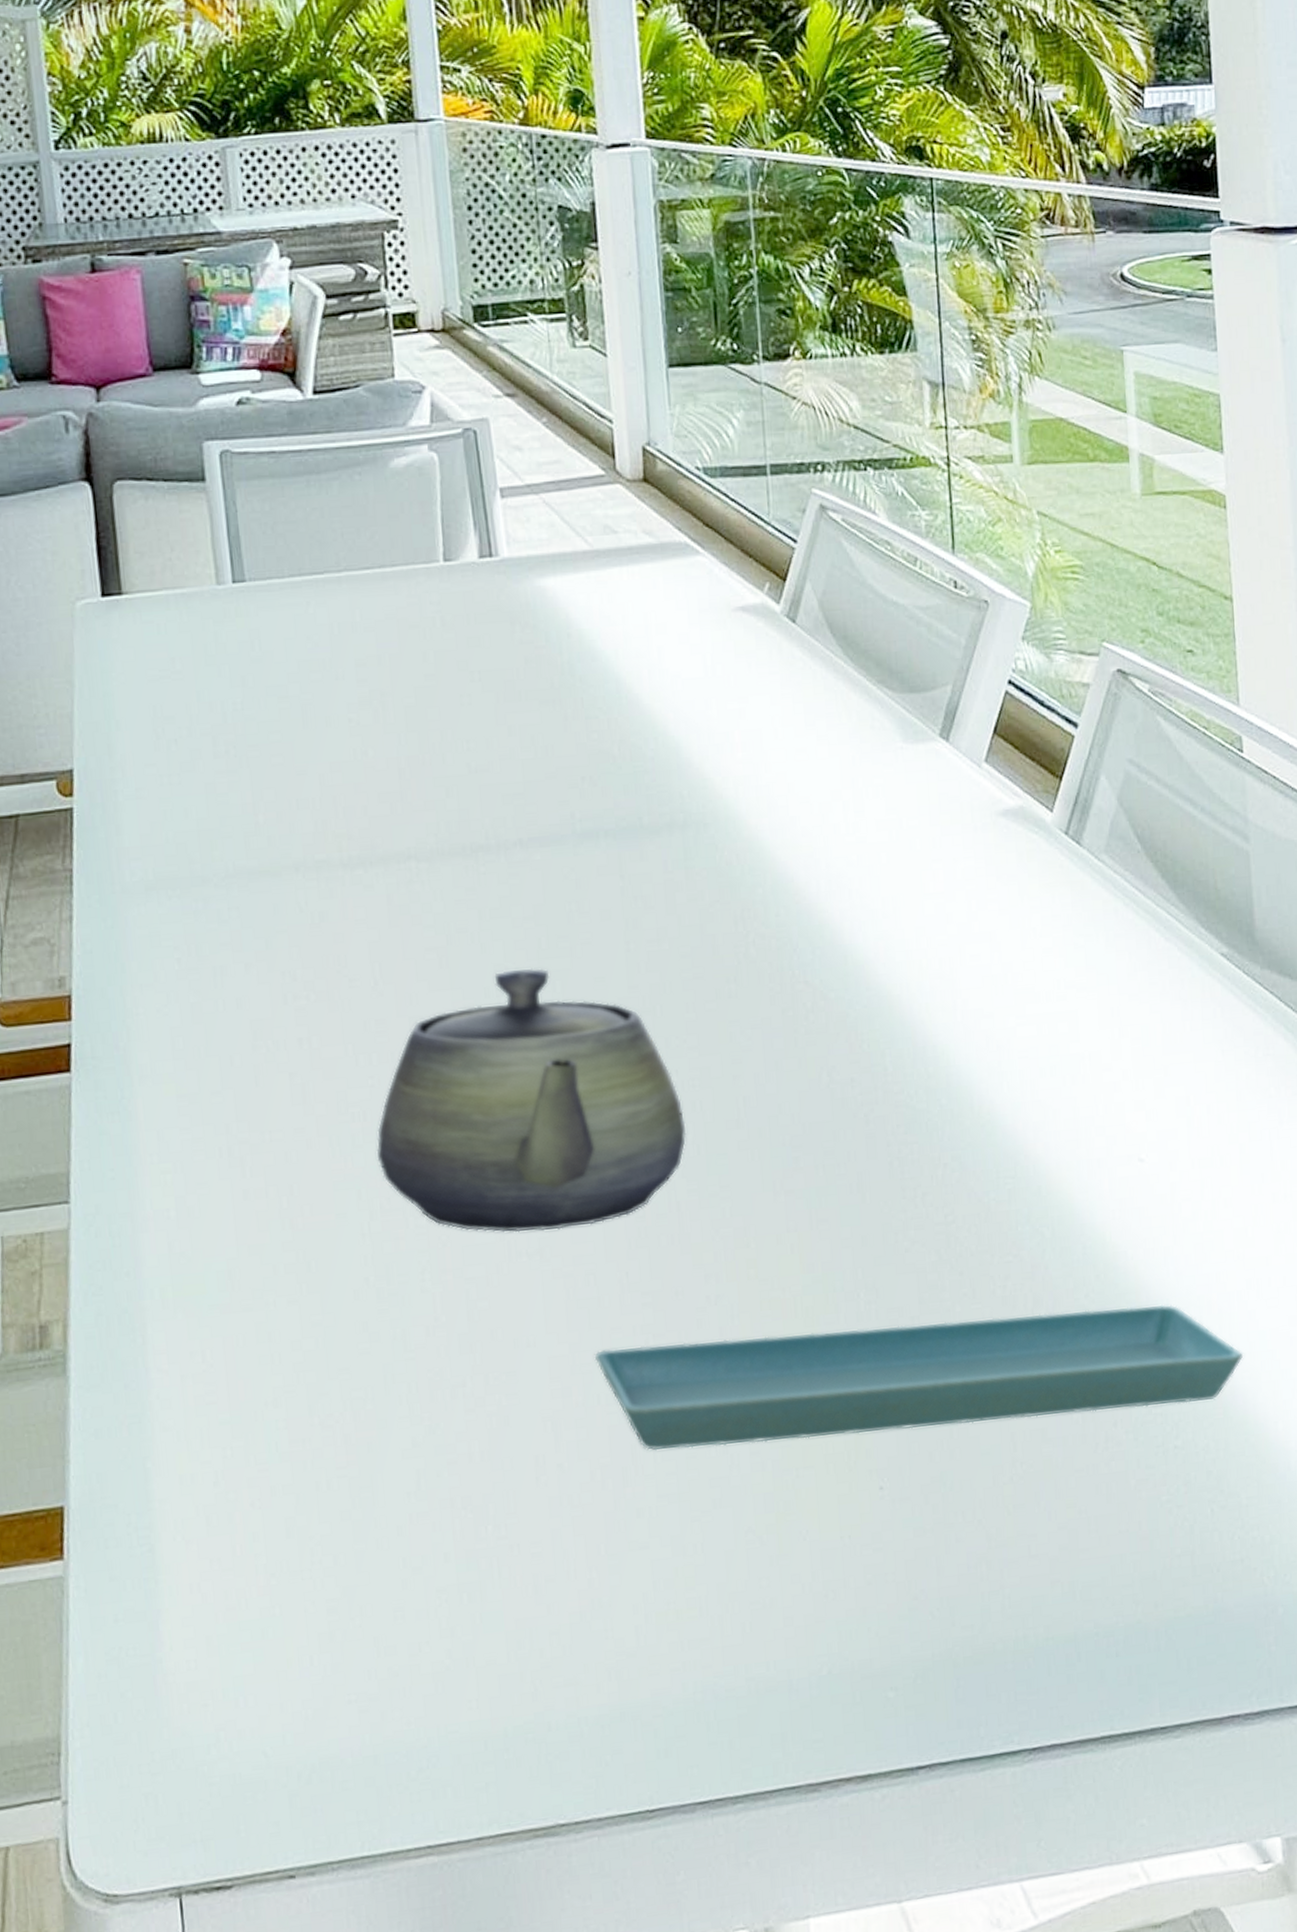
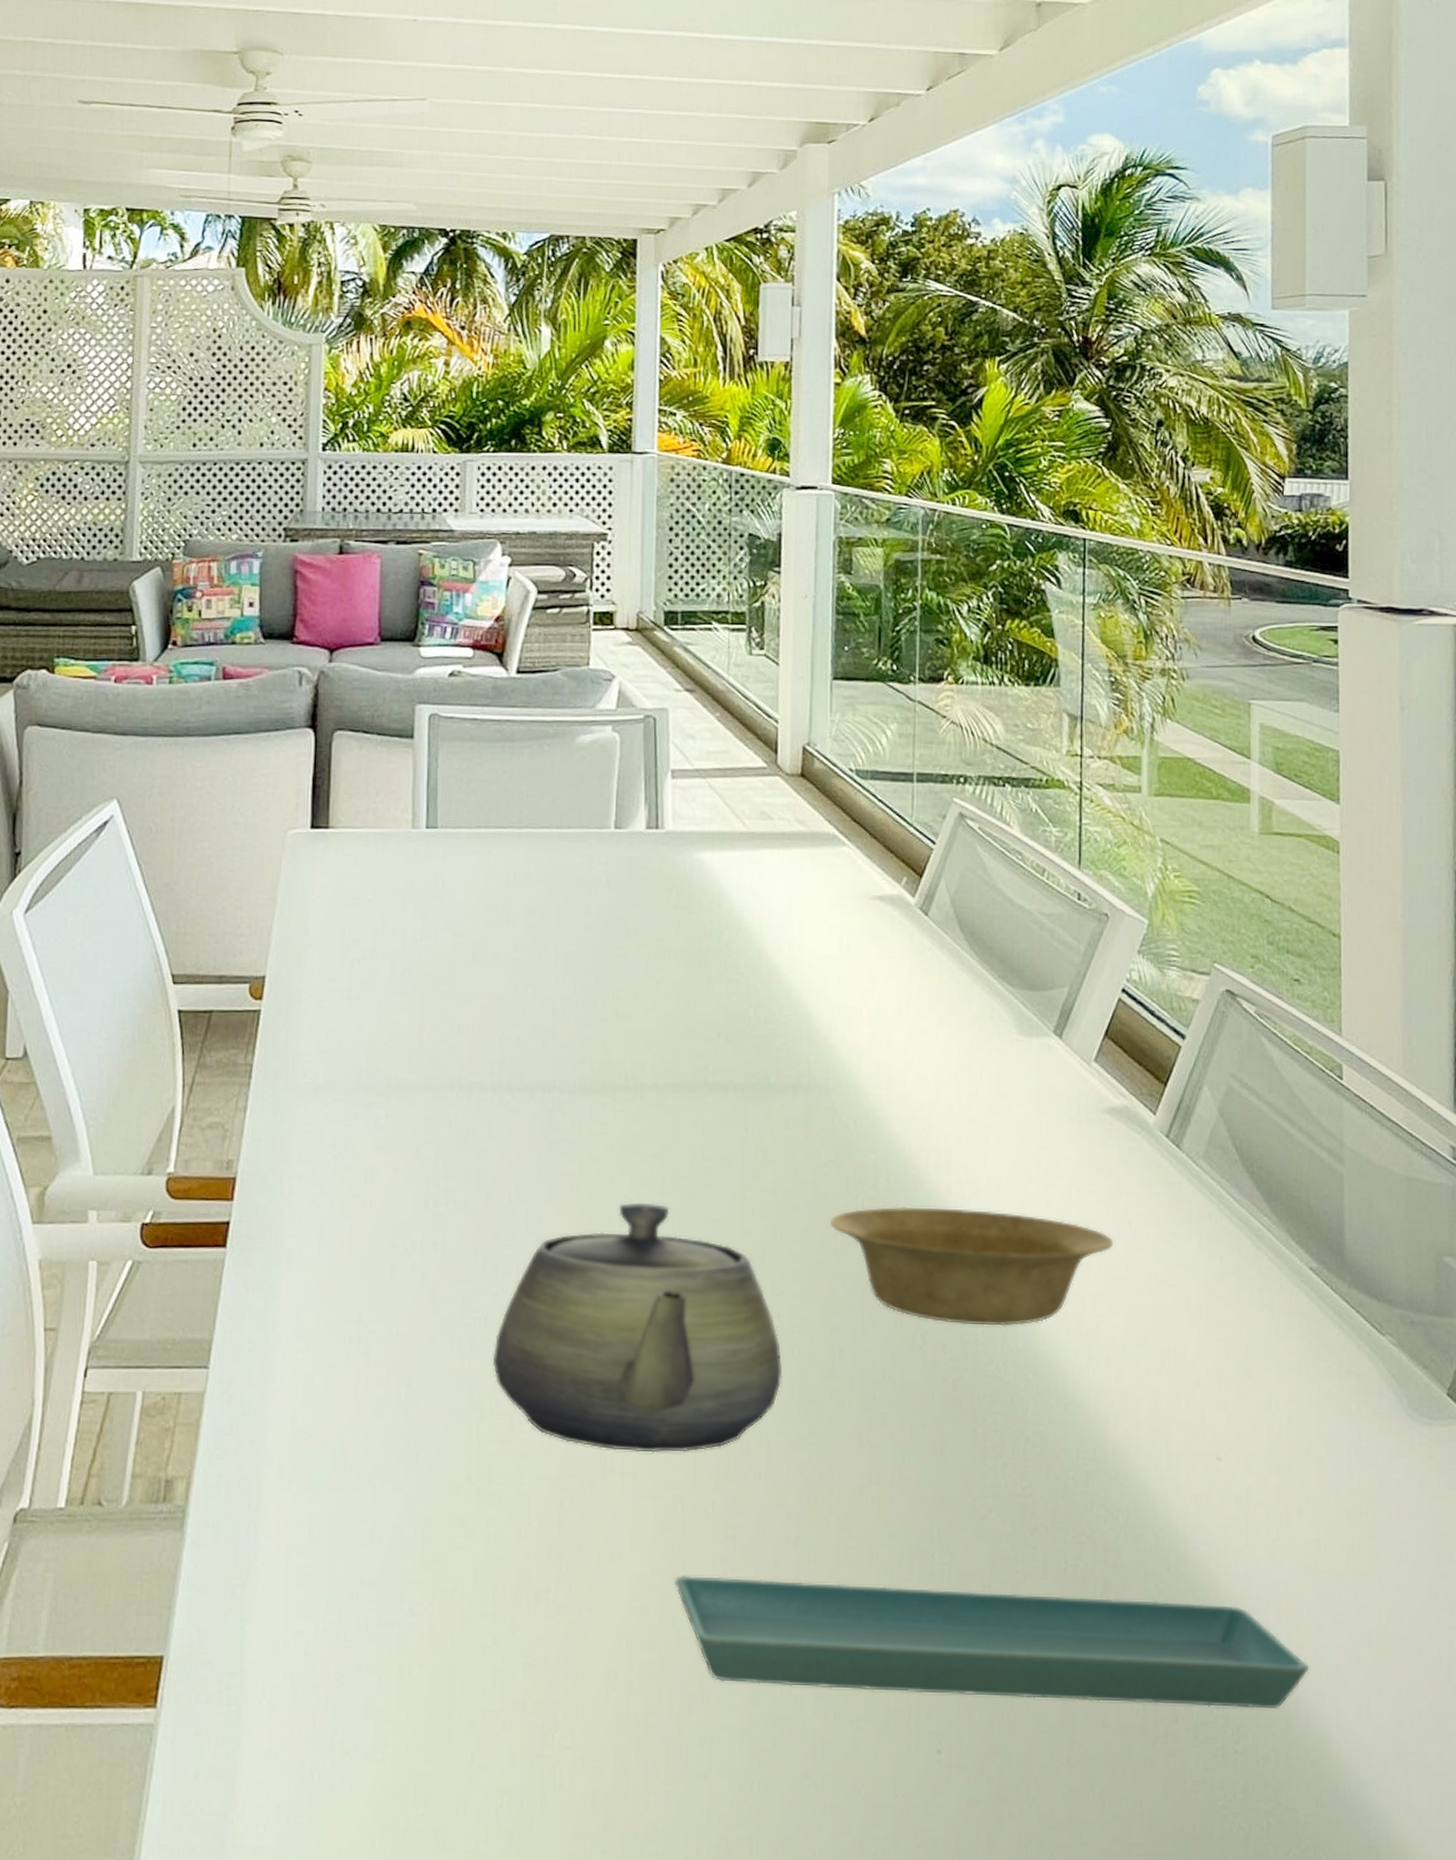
bowl: none [720,933,1019,1057] -> present [829,1206,1114,1326]

